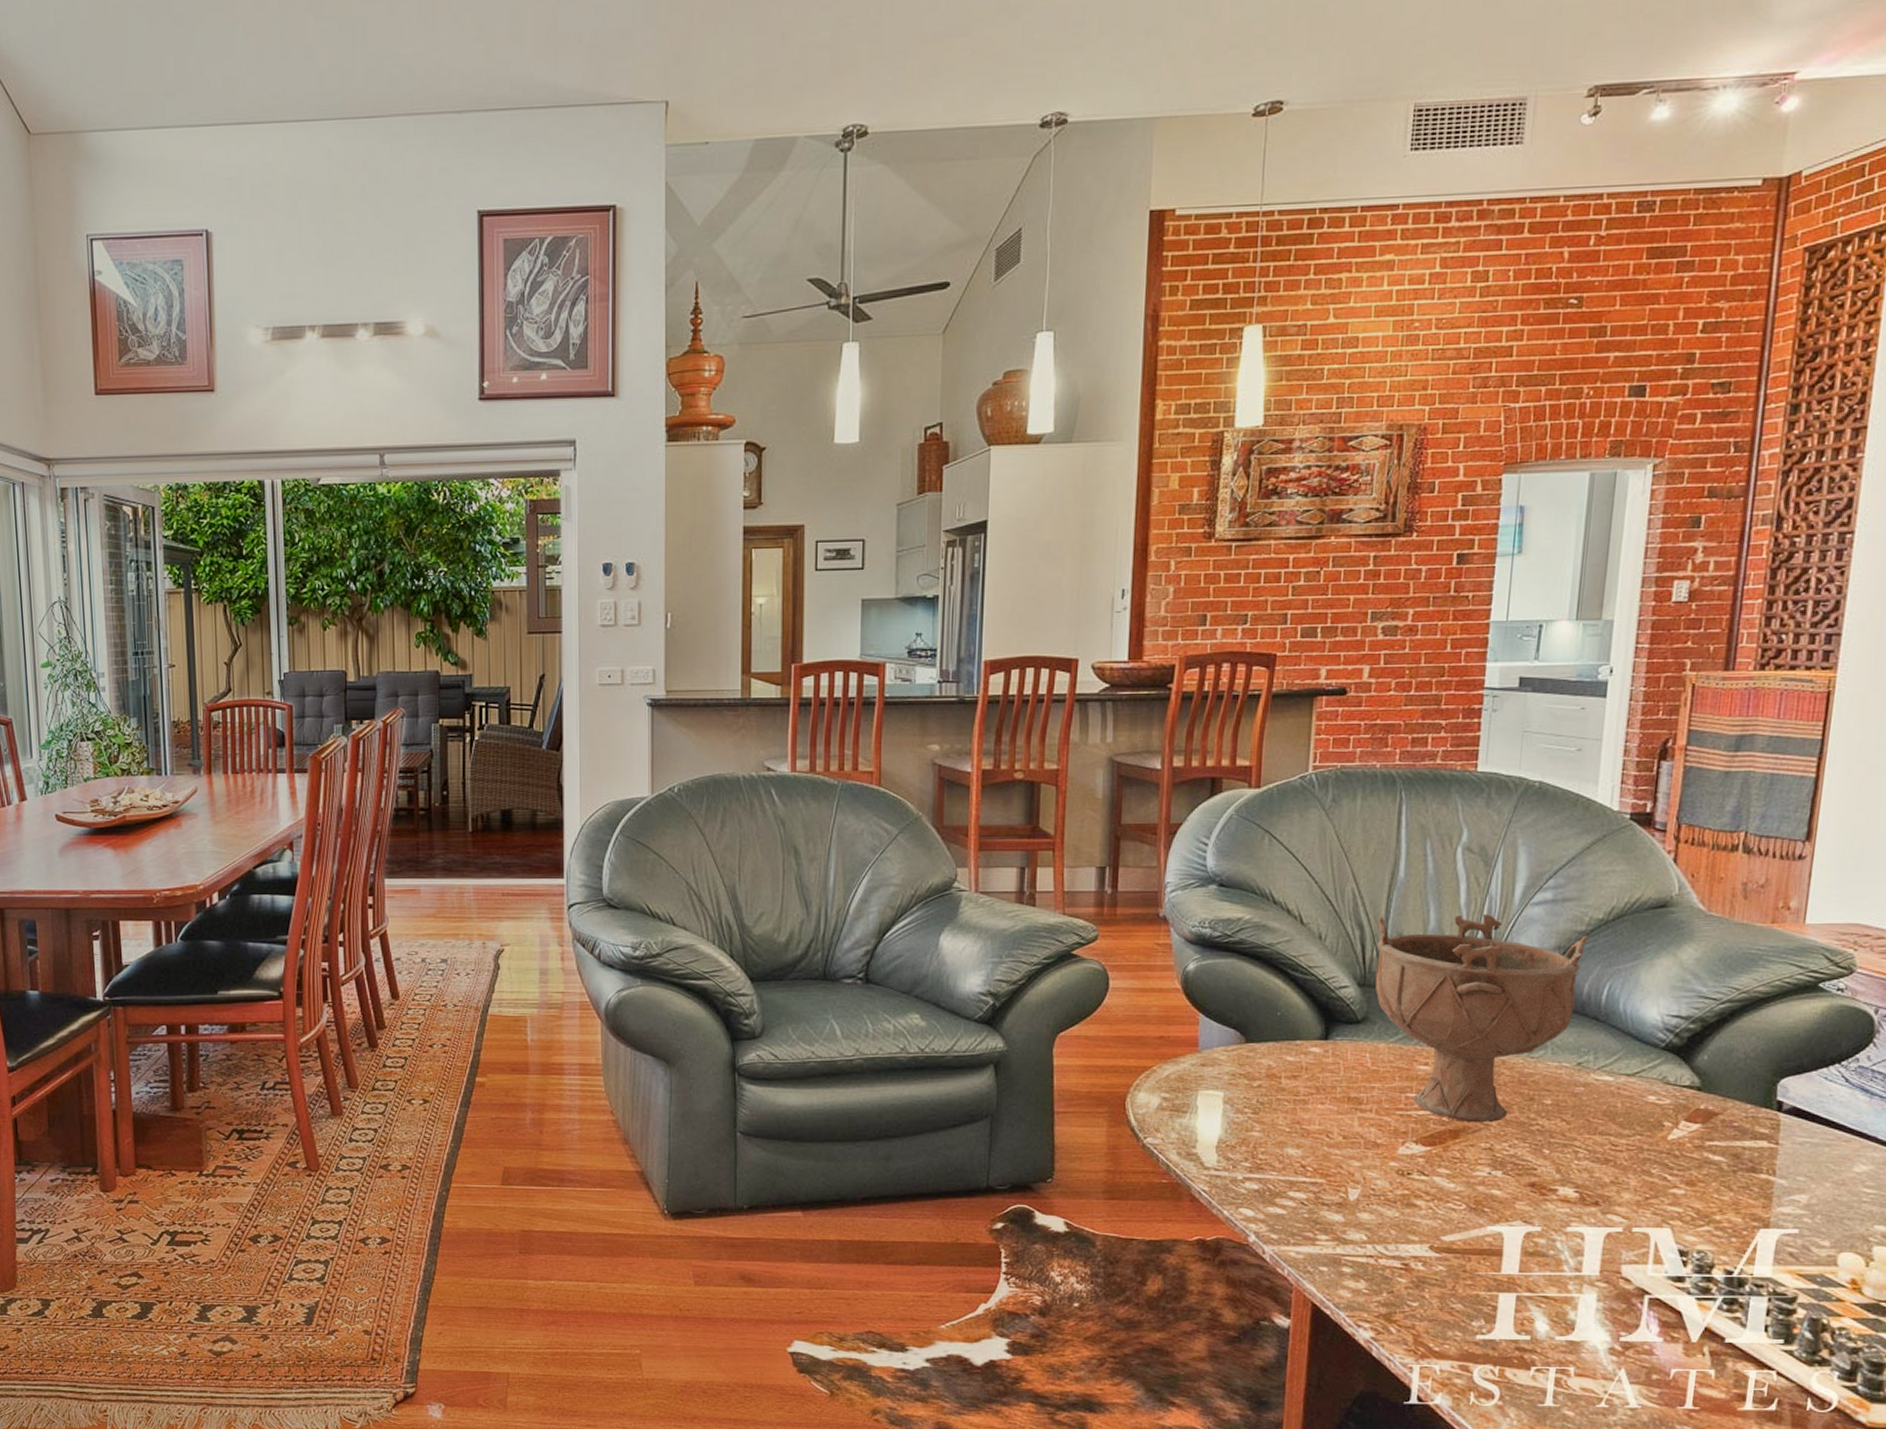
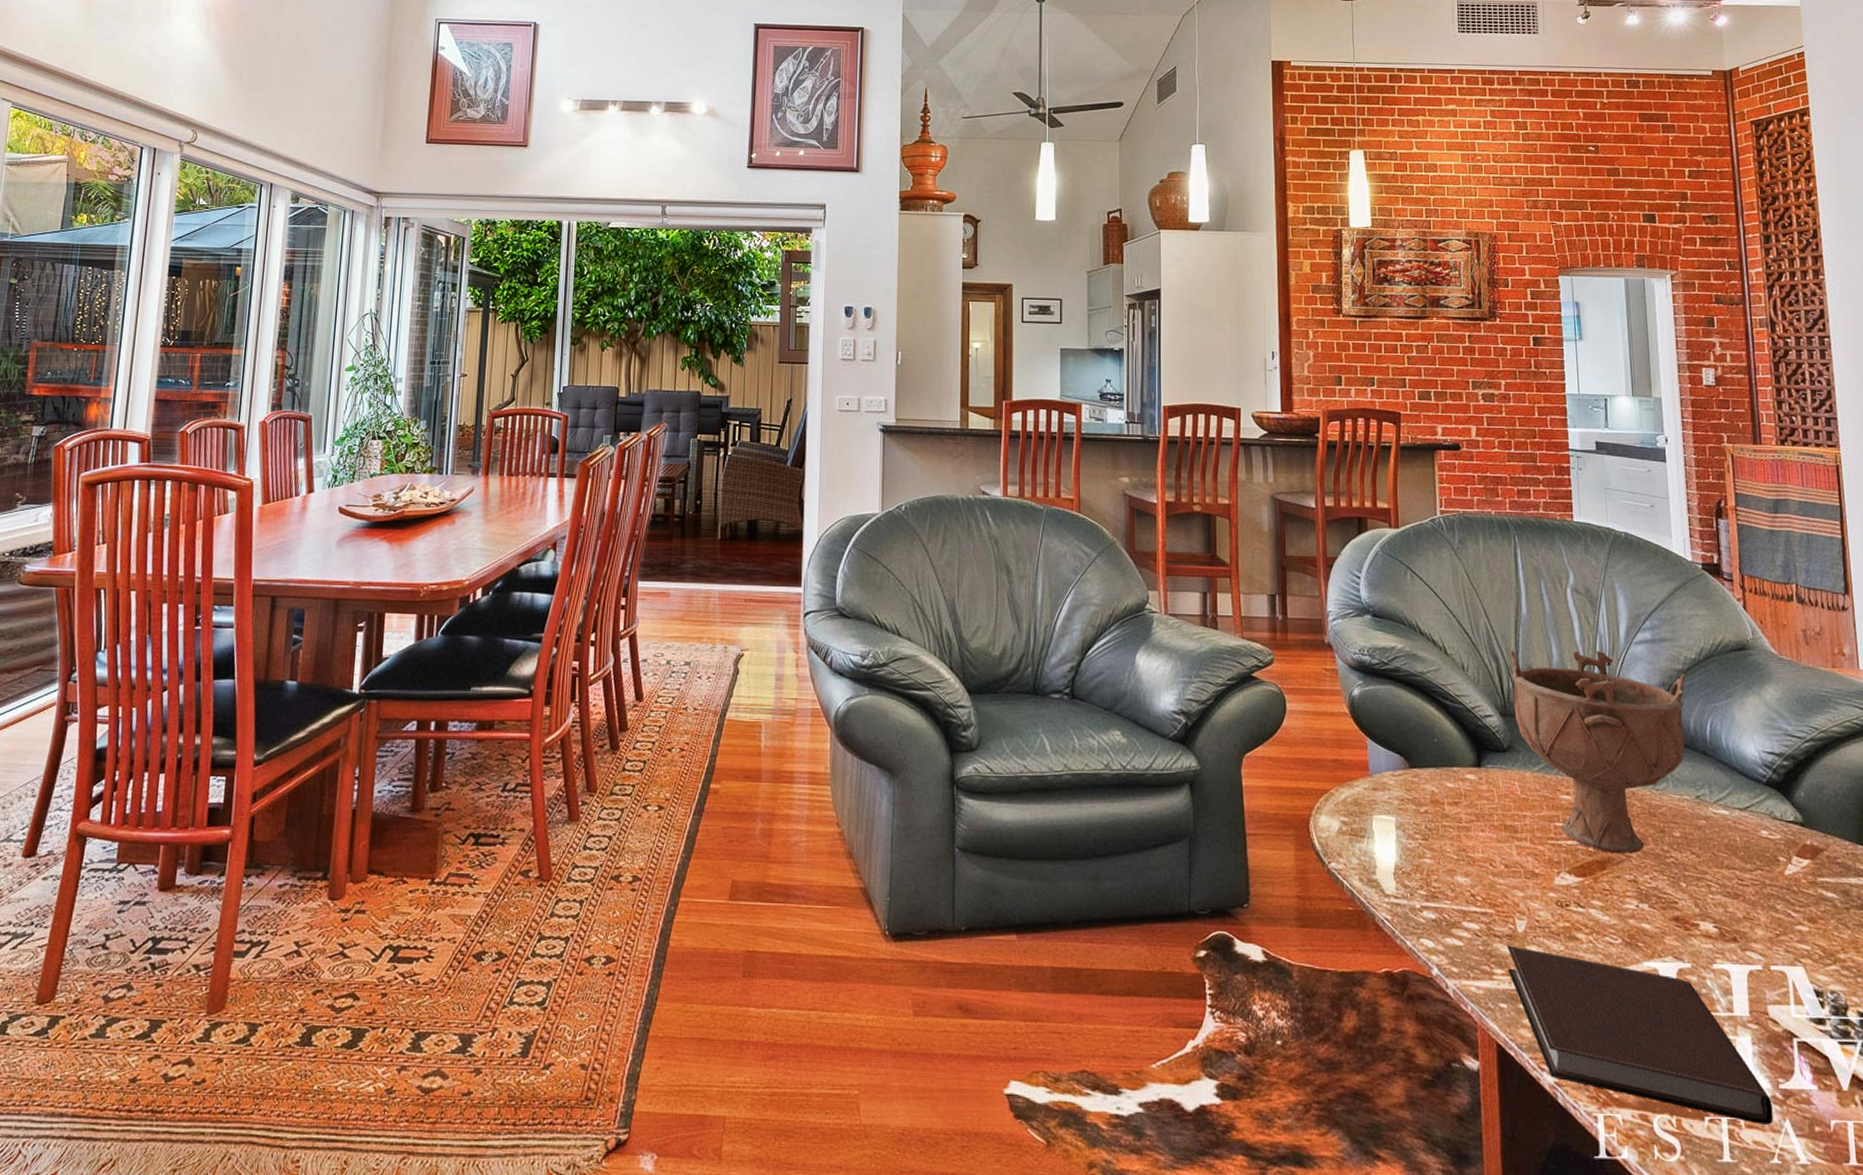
notebook: none [1333,1213,1609,1373] -> present [1507,945,1773,1125]

